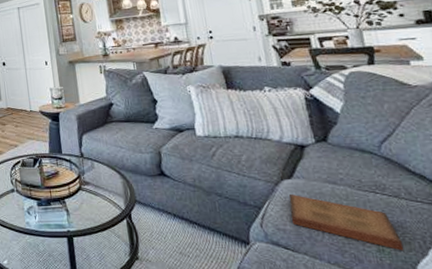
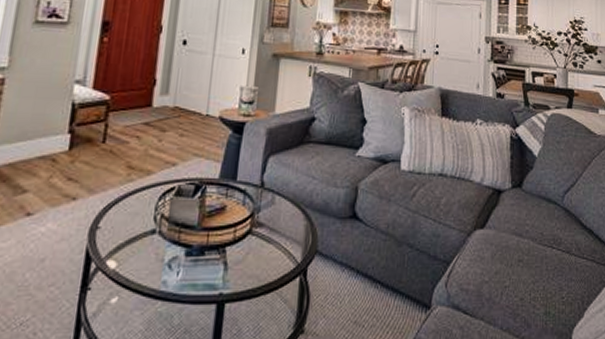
book: present [288,193,404,251] -> none [475,246,566,313]

